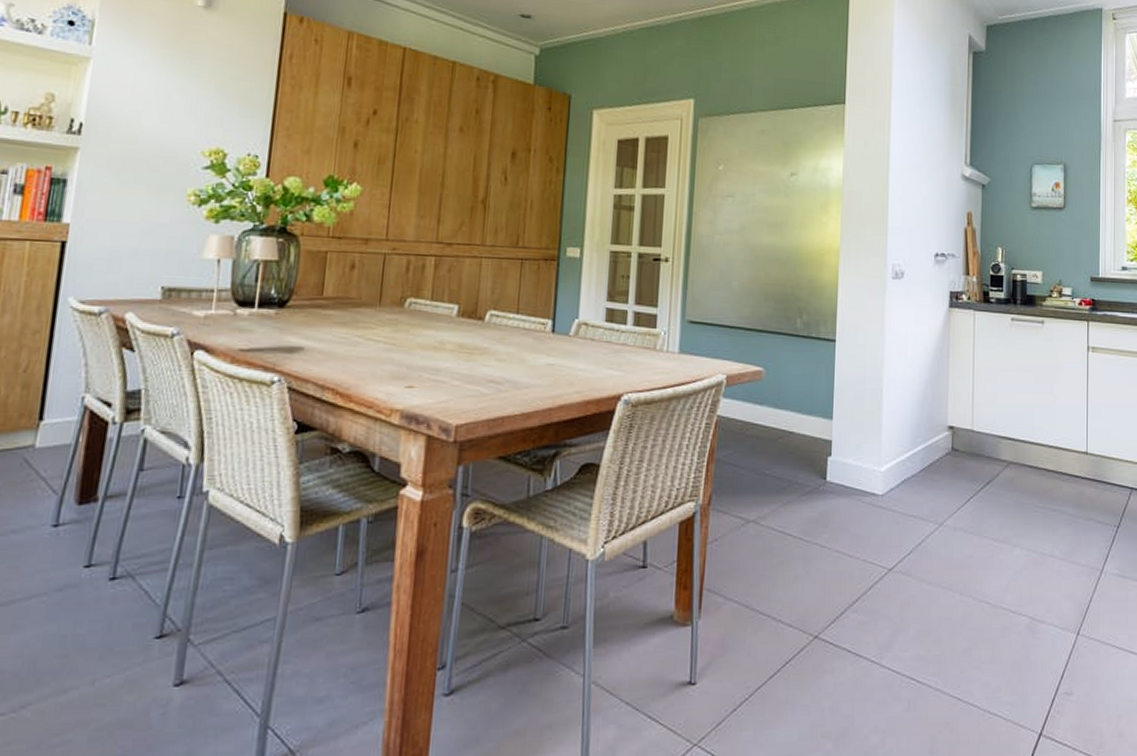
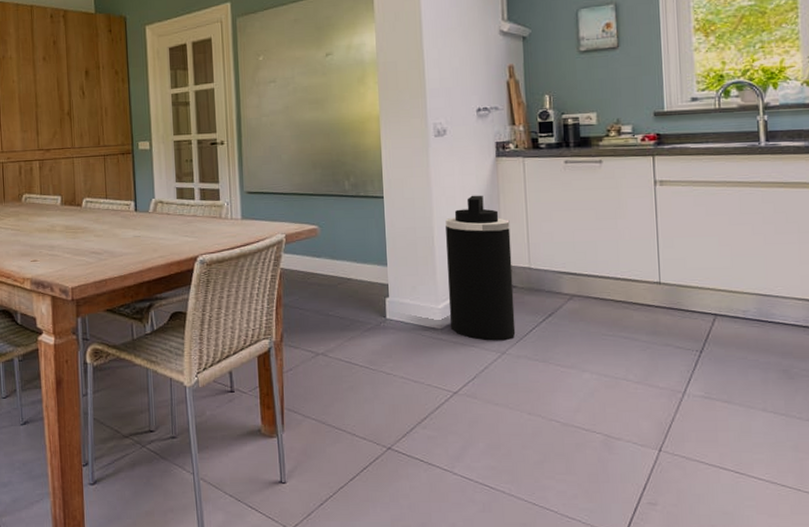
trash can: none [891,346,957,511] -> present [445,195,516,341]

